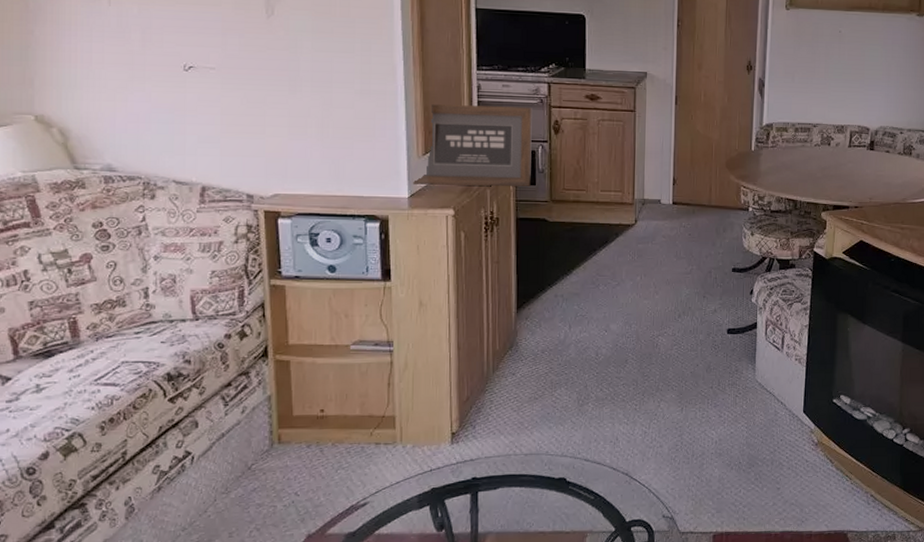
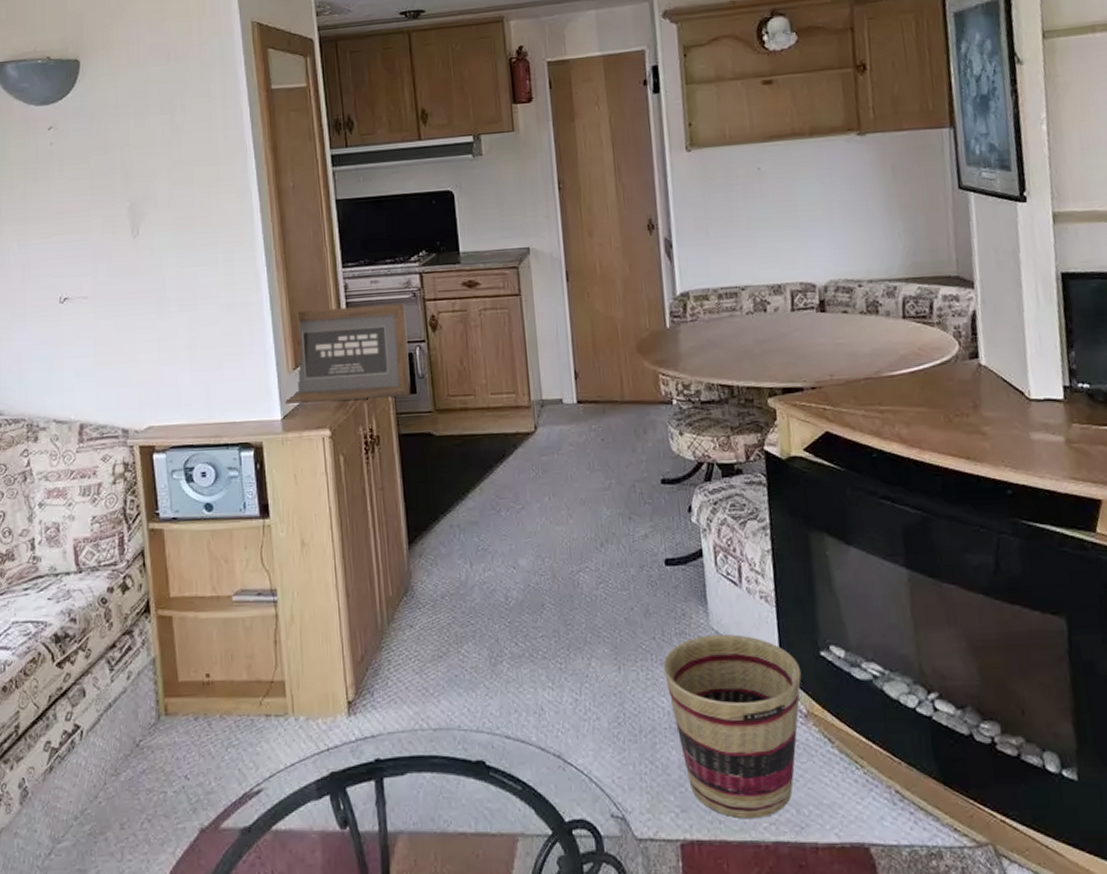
basket: none [716,385,818,516] -> present [663,634,802,819]

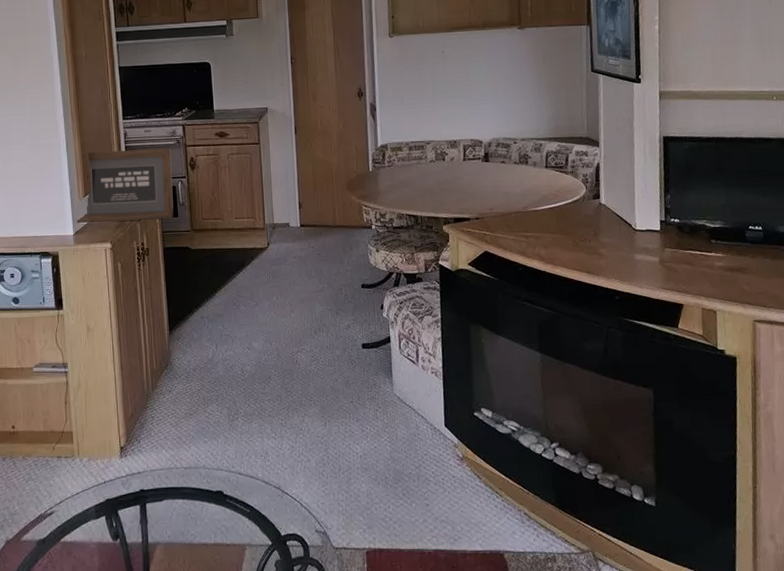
basket: present [663,634,802,819] -> none [358,399,460,534]

